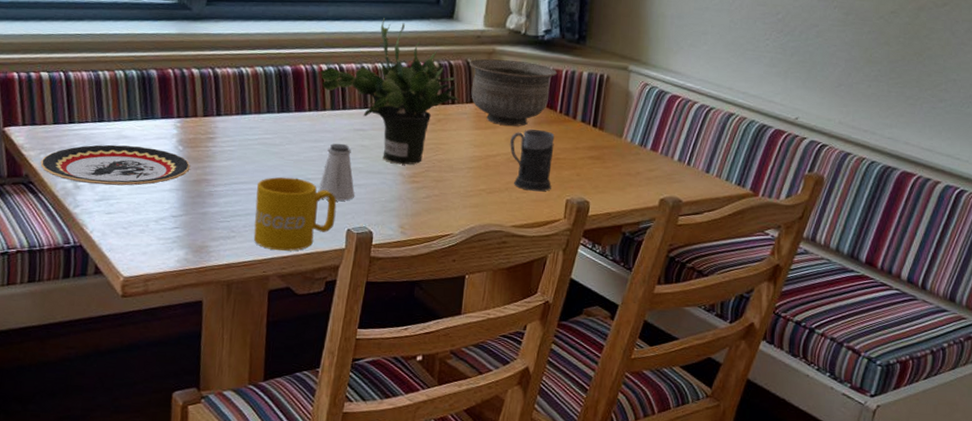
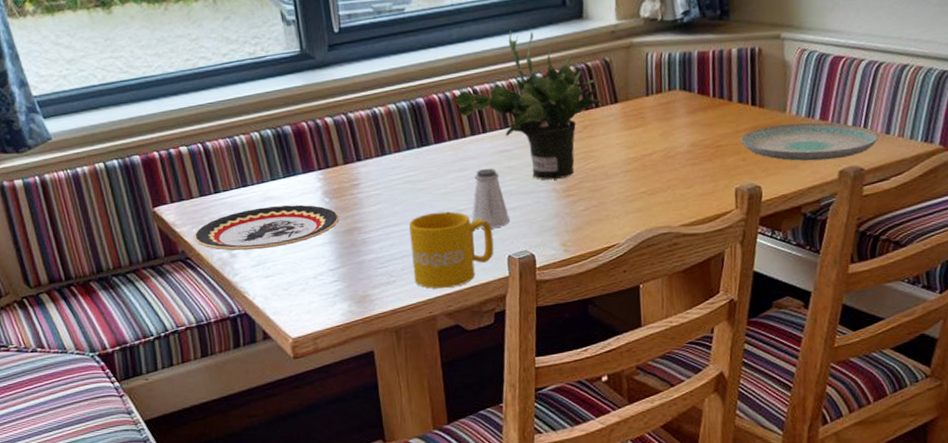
bowl: present [469,58,558,126] -> none [607,49,704,121]
mug: present [510,129,555,192] -> none [664,119,717,185]
plate: none [578,148,699,188] -> present [740,122,879,161]

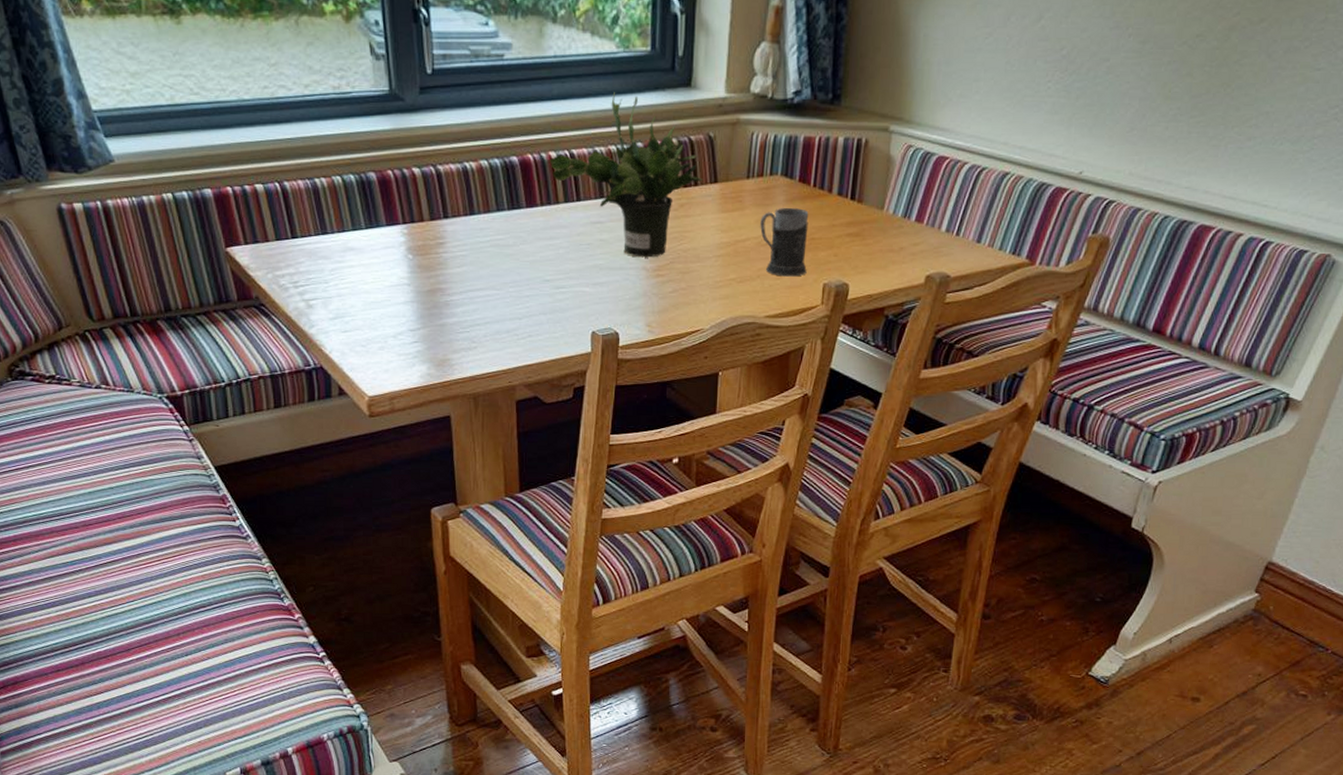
plate: present [194,204,340,251] -> none [269,258,423,303]
mug: present [408,211,494,289] -> none [493,280,579,360]
saltshaker: present [471,168,510,229] -> none [558,239,596,303]
mug: none [664,119,717,185] -> present [760,208,809,277]
plate: present [740,122,879,161] -> none [835,222,970,263]

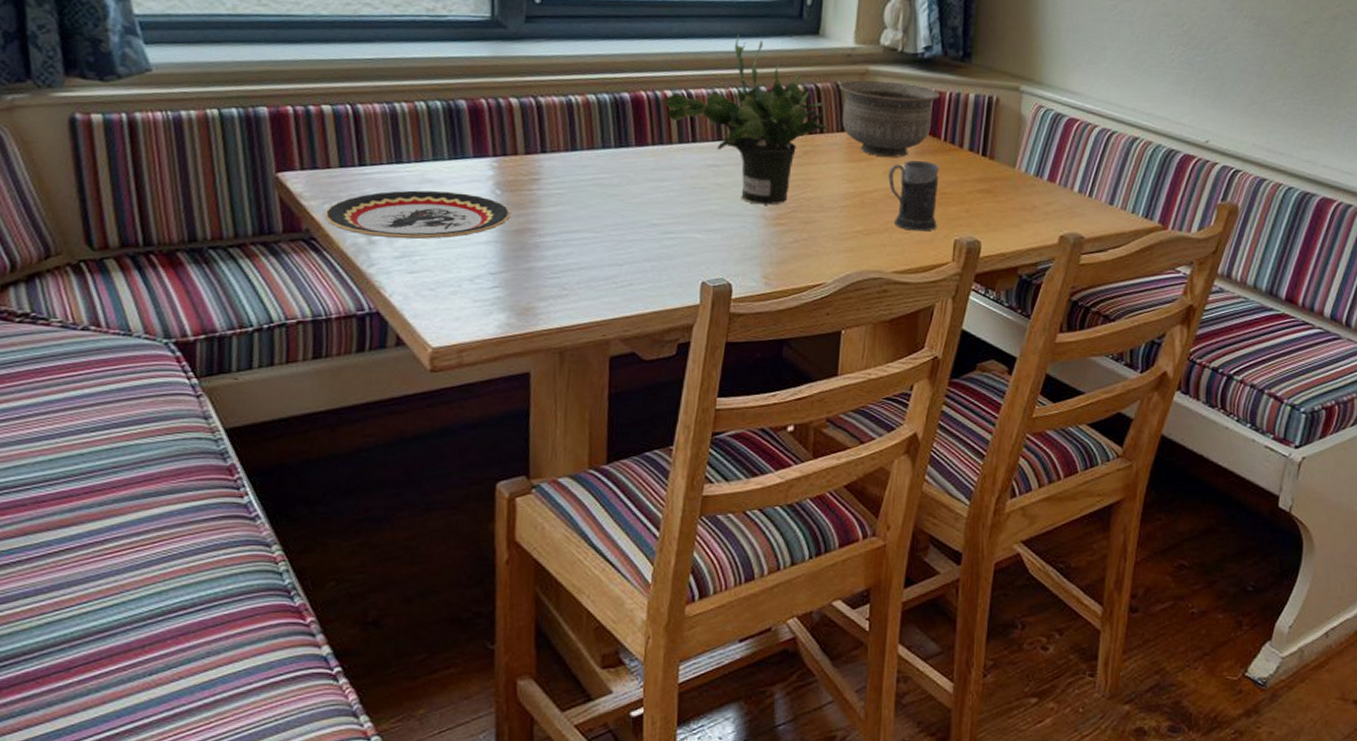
plate: none [269,258,423,303] -> present [324,190,511,240]
bowl: none [711,130,810,205] -> present [838,80,941,157]

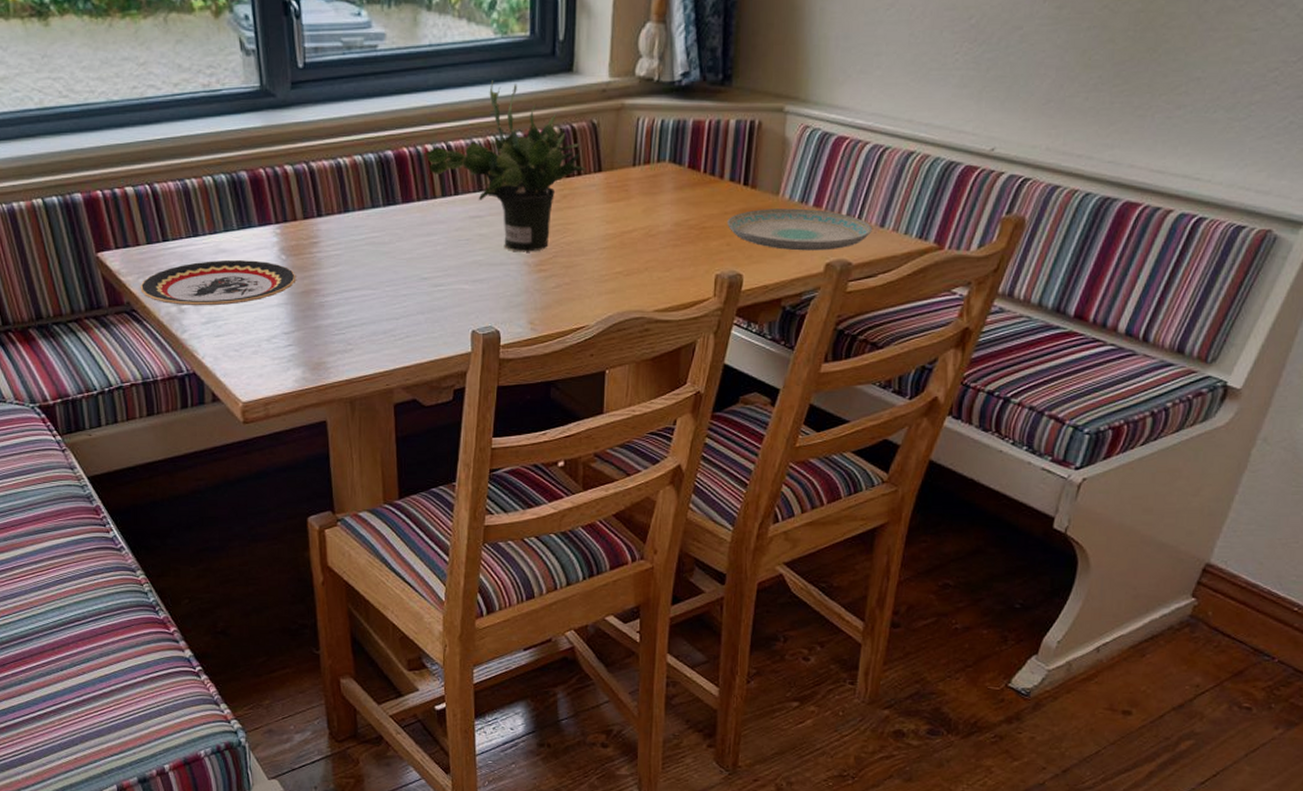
bowl: present [838,80,941,157] -> none [594,115,700,194]
mug: present [888,161,939,232] -> none [647,196,699,268]
plate: none [966,179,1102,224] -> present [727,208,872,251]

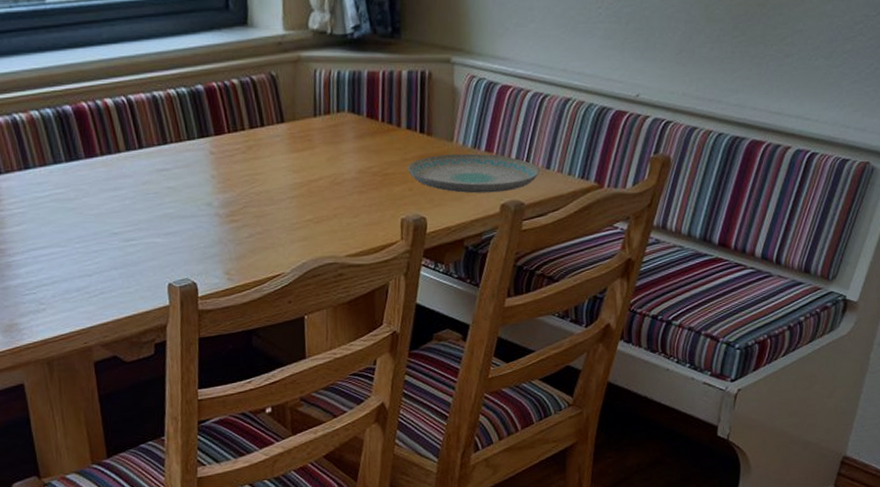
potted plant: present [426,80,587,252] -> none [105,34,269,204]

